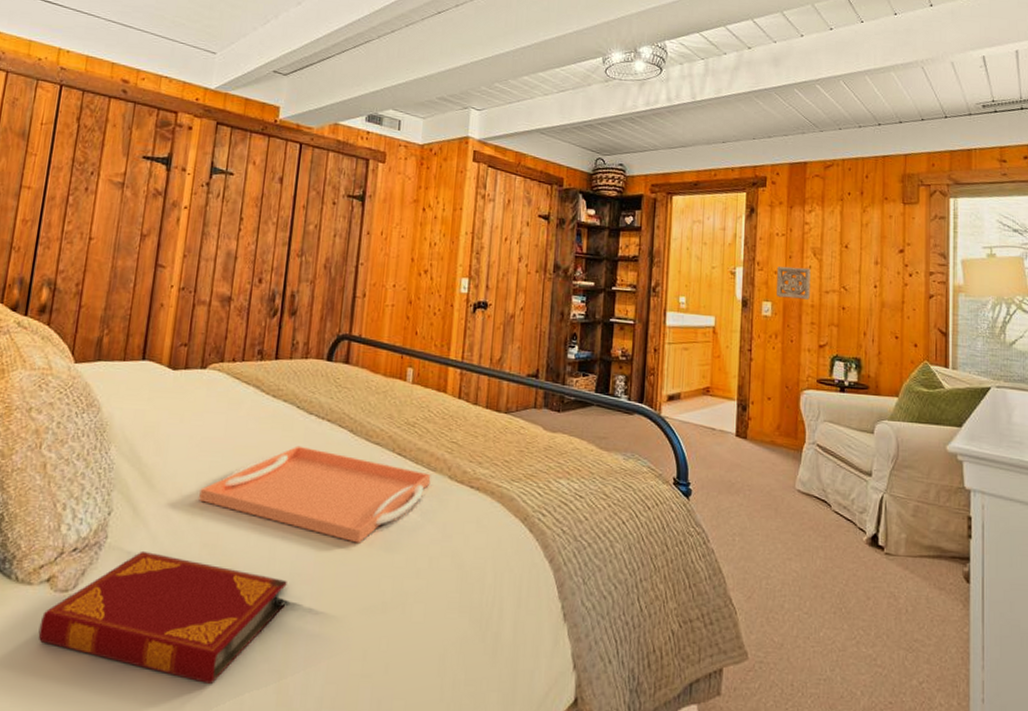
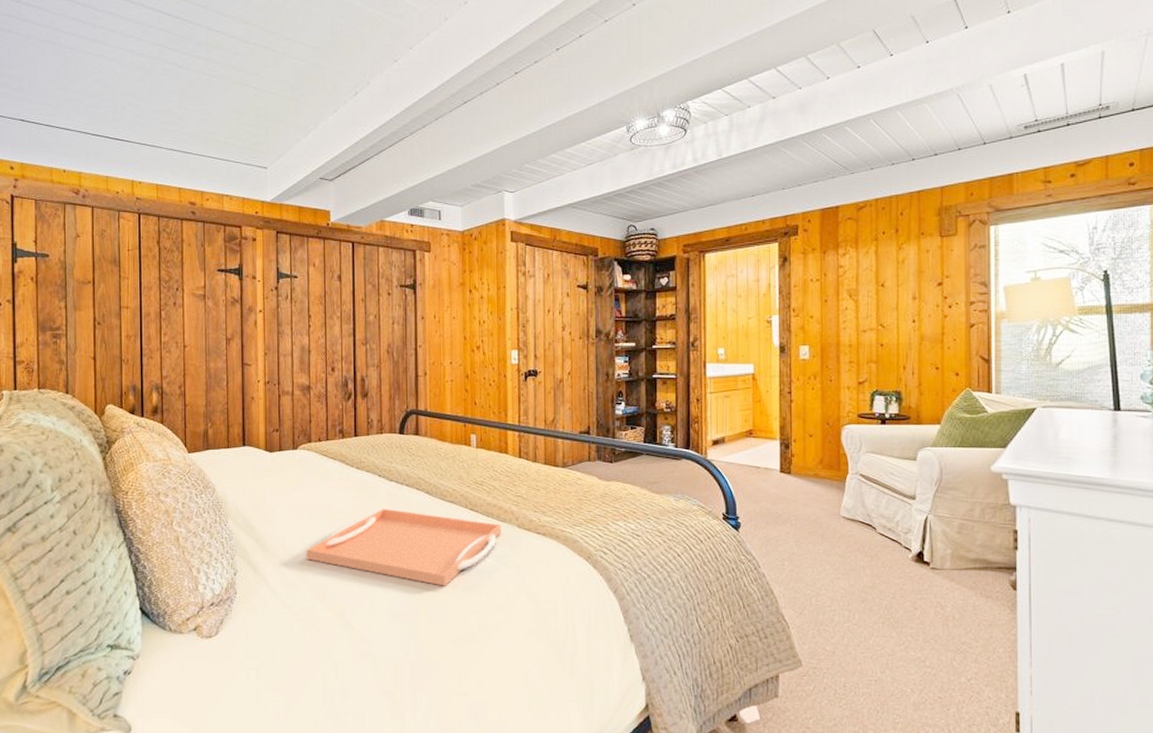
hardback book: present [38,550,287,685] -> none [194,602,388,705]
wall ornament: present [777,266,811,300] -> none [813,310,847,340]

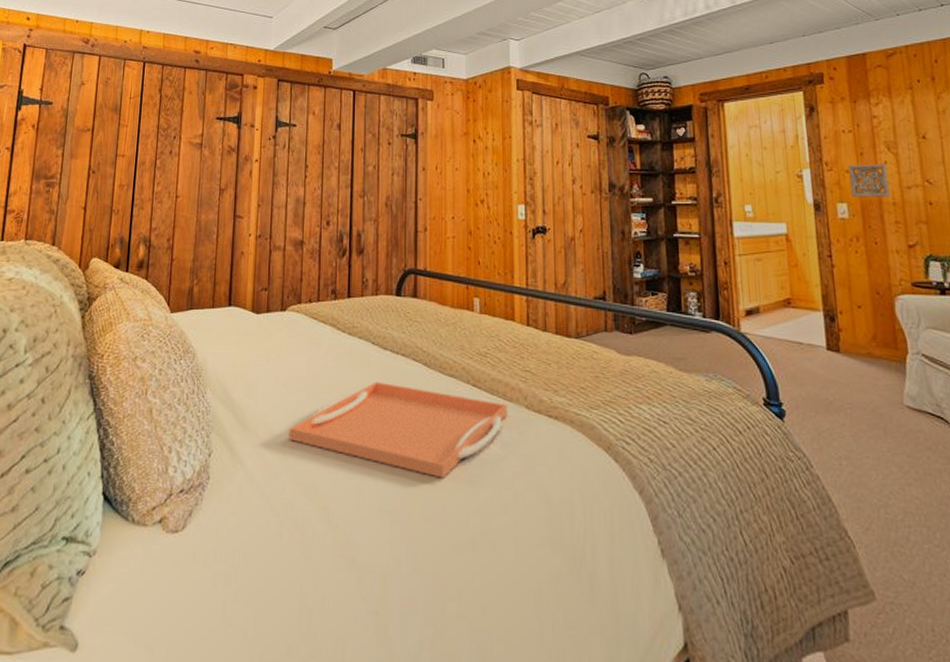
wall ornament: none [813,310,847,340] -> present [849,164,890,197]

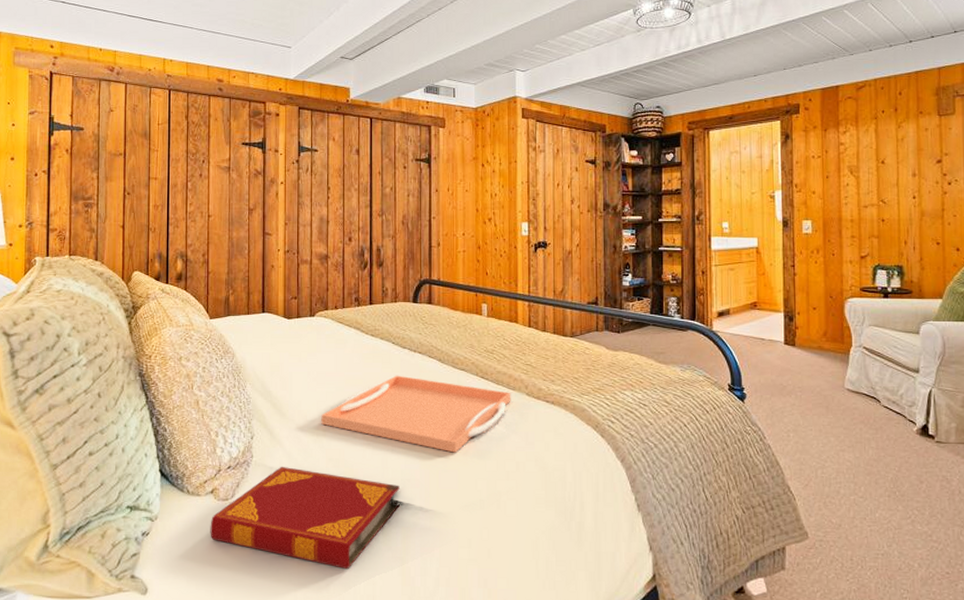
hardback book: none [155,490,377,626] -> present [210,466,400,570]
wall ornament: present [849,164,890,197] -> none [815,185,849,215]

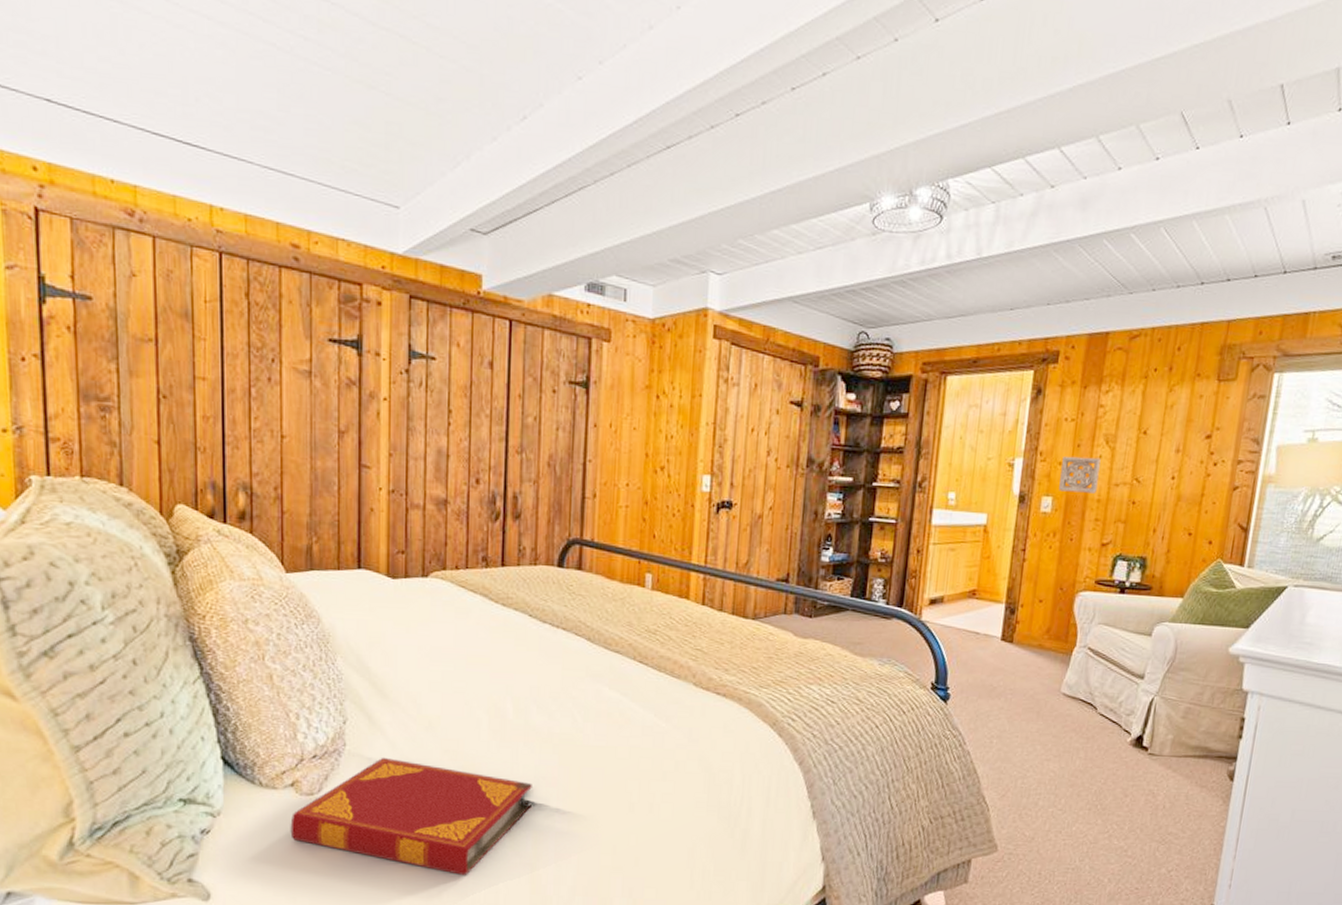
serving tray: present [321,375,511,453] -> none [435,654,675,749]
wall ornament: none [815,185,849,215] -> present [1059,456,1101,494]

